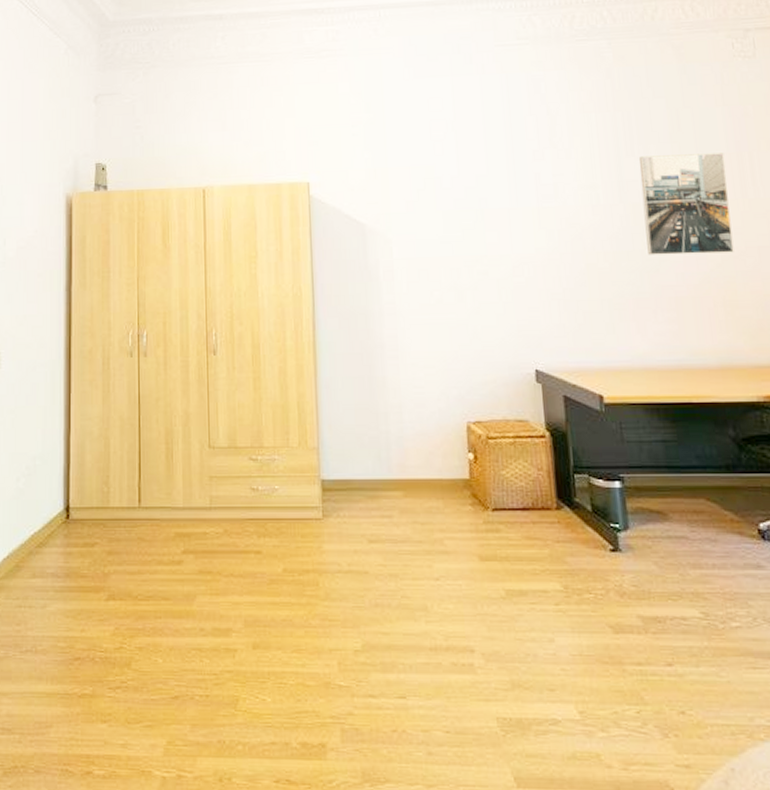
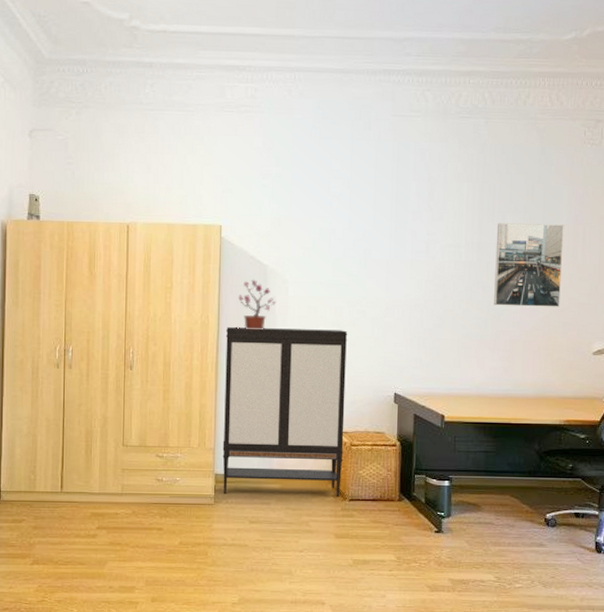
storage cabinet: none [323,295,480,507] -> present [222,326,348,498]
potted plant: none [333,241,379,300] -> present [235,279,276,329]

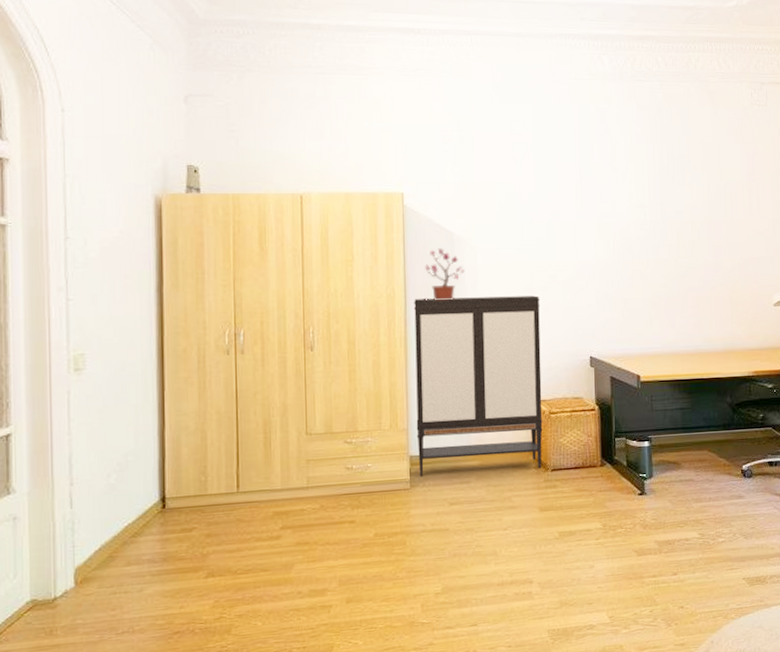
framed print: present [494,223,564,307] -> none [677,182,741,263]

